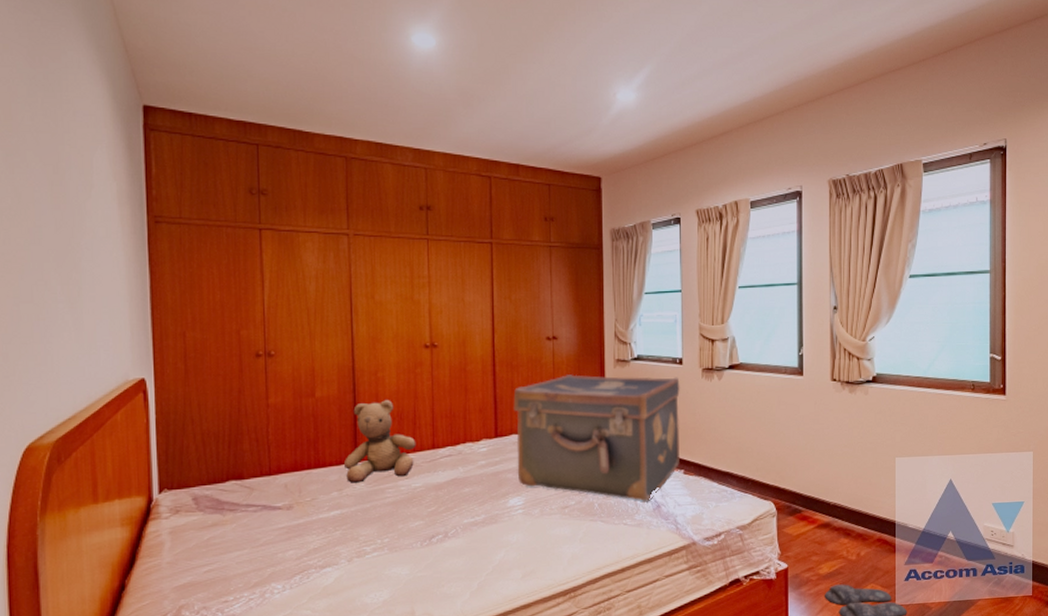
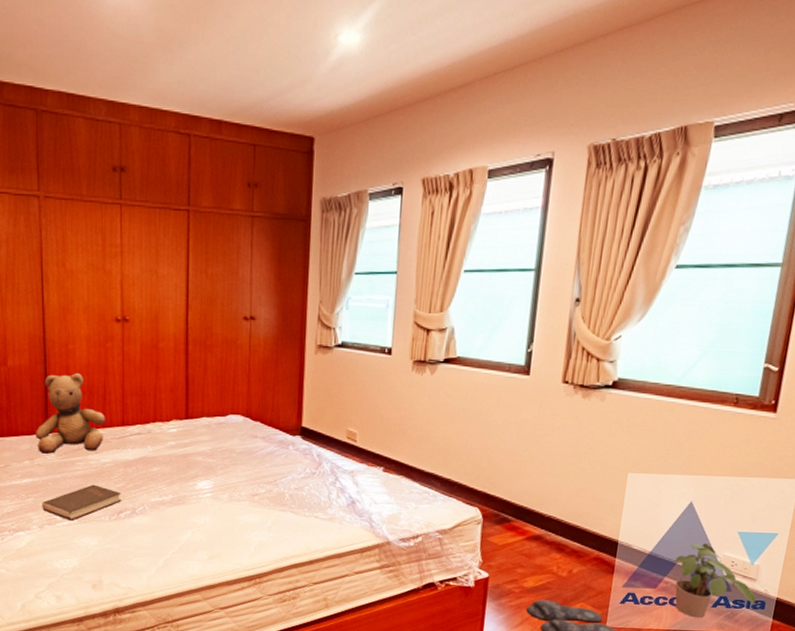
book: none [351,510,433,551] -> present [42,484,122,521]
suitcase: present [513,374,680,501] -> none [205,358,387,496]
potted plant: none [944,516,1017,587] -> present [674,543,756,617]

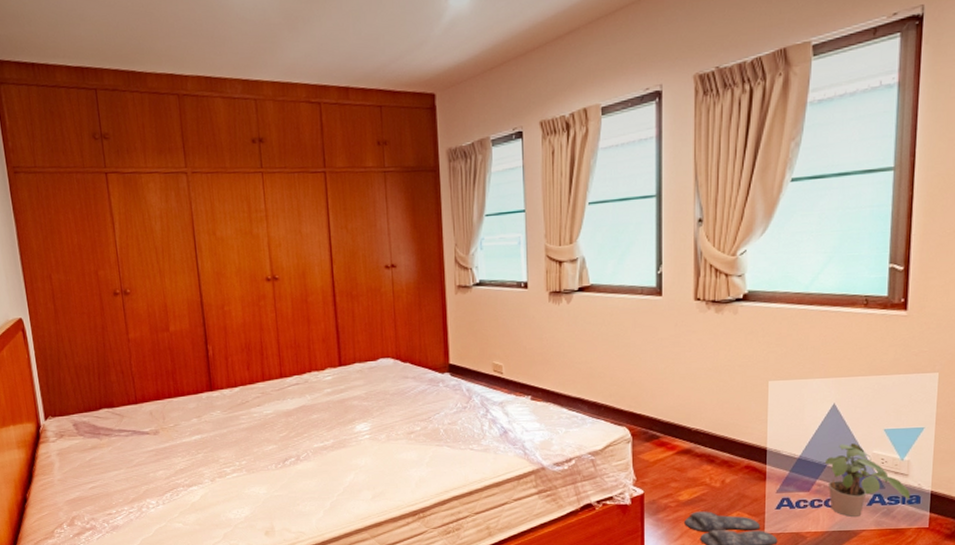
teddy bear: present [35,373,106,454] -> none [200,332,265,410]
book: present [42,484,122,521] -> none [211,435,286,472]

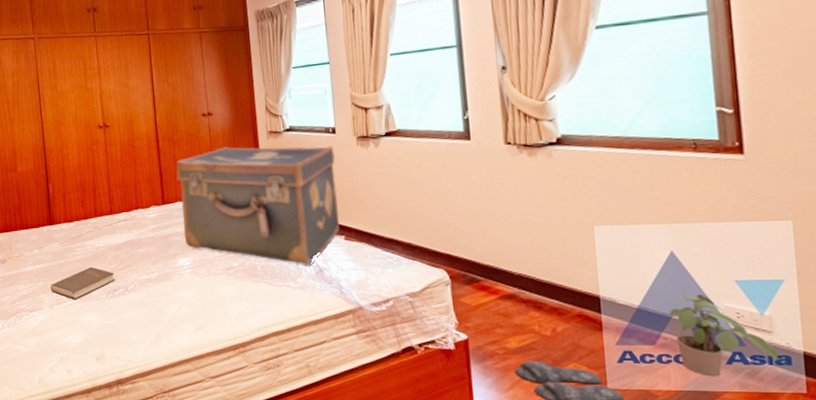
book: none [211,435,286,472] -> present [50,267,115,300]
suitcase: none [355,301,526,427] -> present [176,146,340,265]

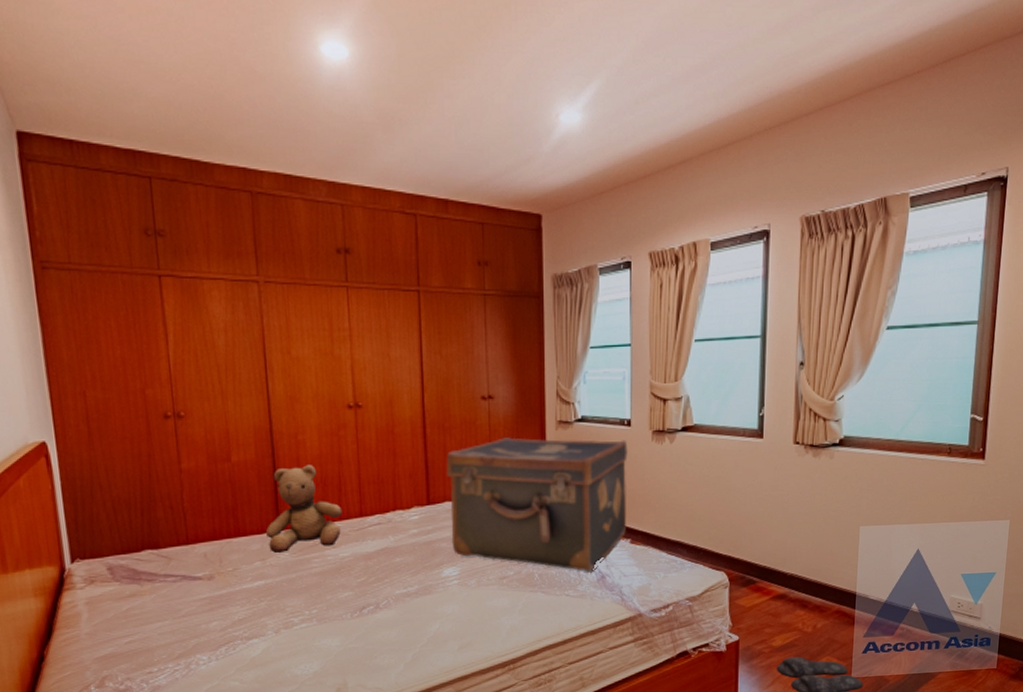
teddy bear: none [41,173,97,242] -> present [265,465,343,553]
book: present [50,267,115,300] -> none [277,581,364,622]
potted plant: present [668,294,780,376] -> none [907,588,982,659]

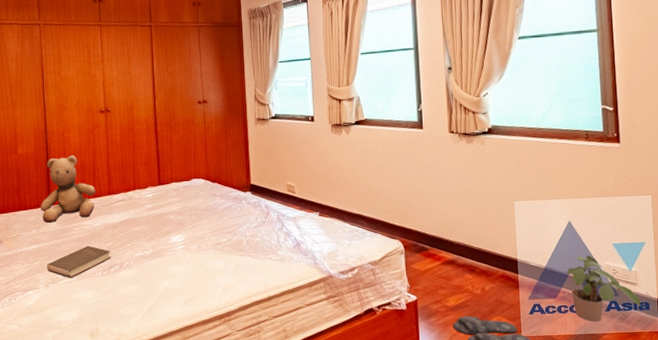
book: none [277,581,364,622] -> present [47,245,111,278]
suitcase: present [446,437,628,572] -> none [172,132,315,239]
potted plant: none [907,588,982,659] -> present [566,256,641,321]

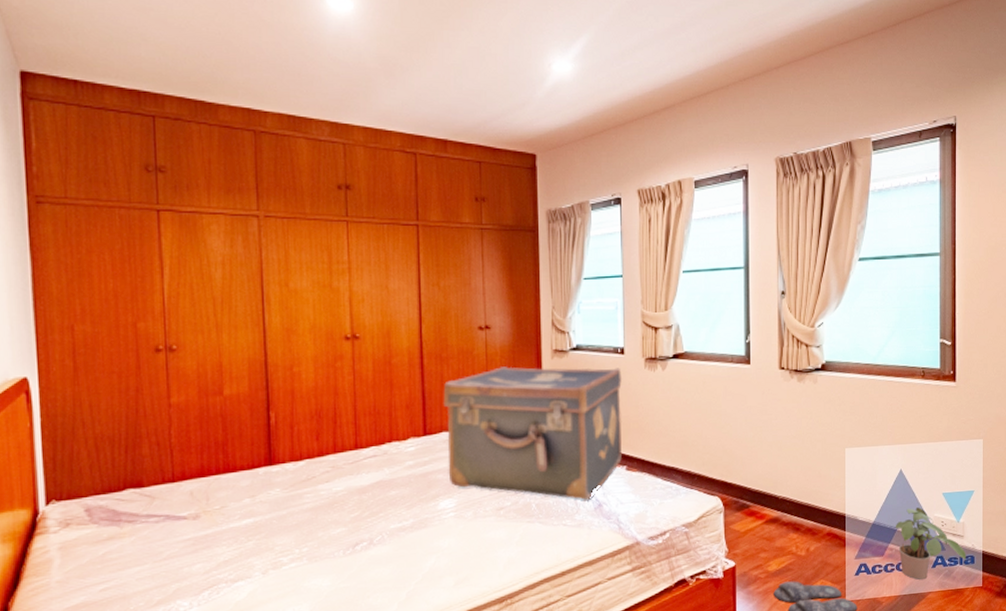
teddy bear: present [40,155,96,223] -> none [256,397,337,489]
book: present [47,245,111,278] -> none [265,517,357,561]
suitcase: none [172,132,315,239] -> present [443,366,622,500]

